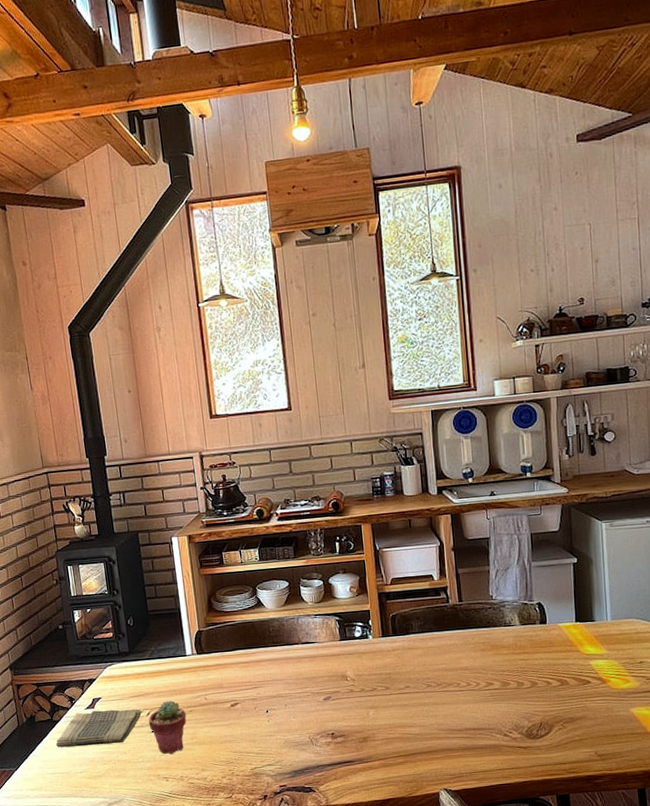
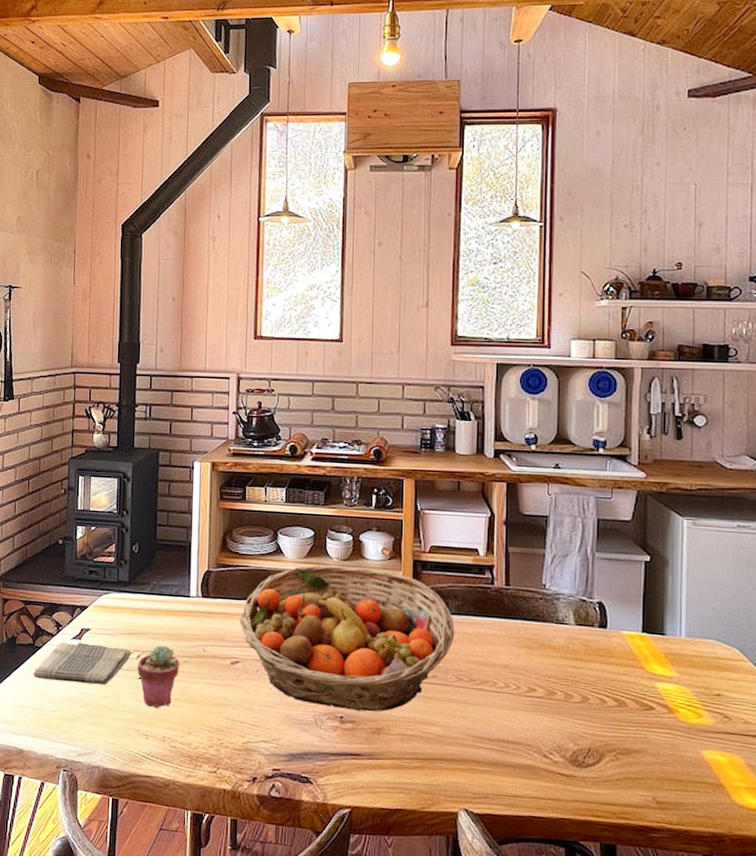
fruit basket: none [233,606,421,727] -> present [239,565,455,712]

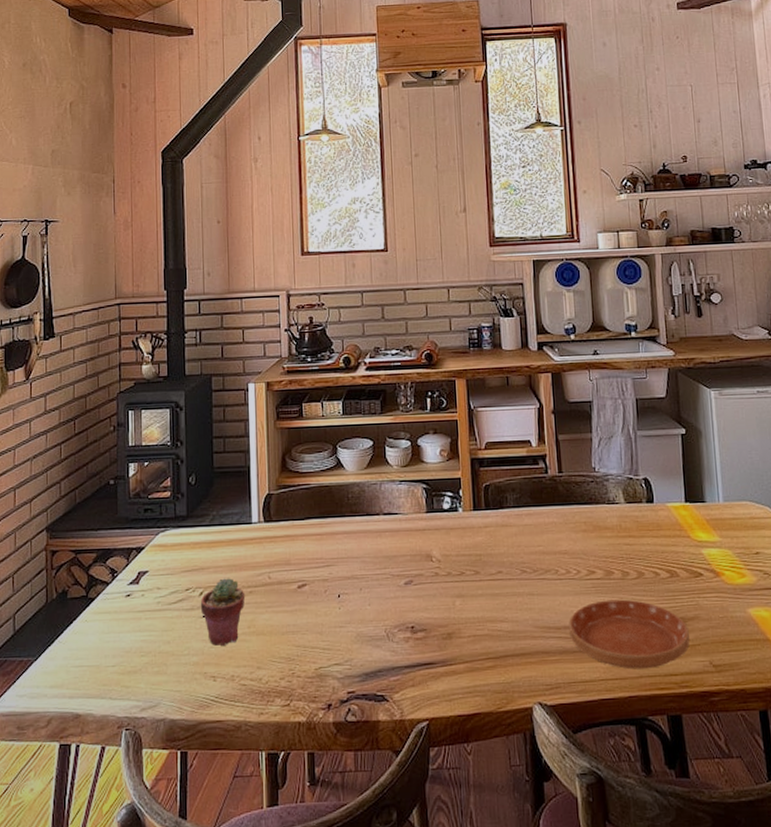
dish towel: present [34,641,131,686] -> none [88,586,193,633]
fruit basket: present [239,565,455,712] -> none [304,471,516,618]
saucer: none [503,719,633,795] -> present [569,599,690,670]

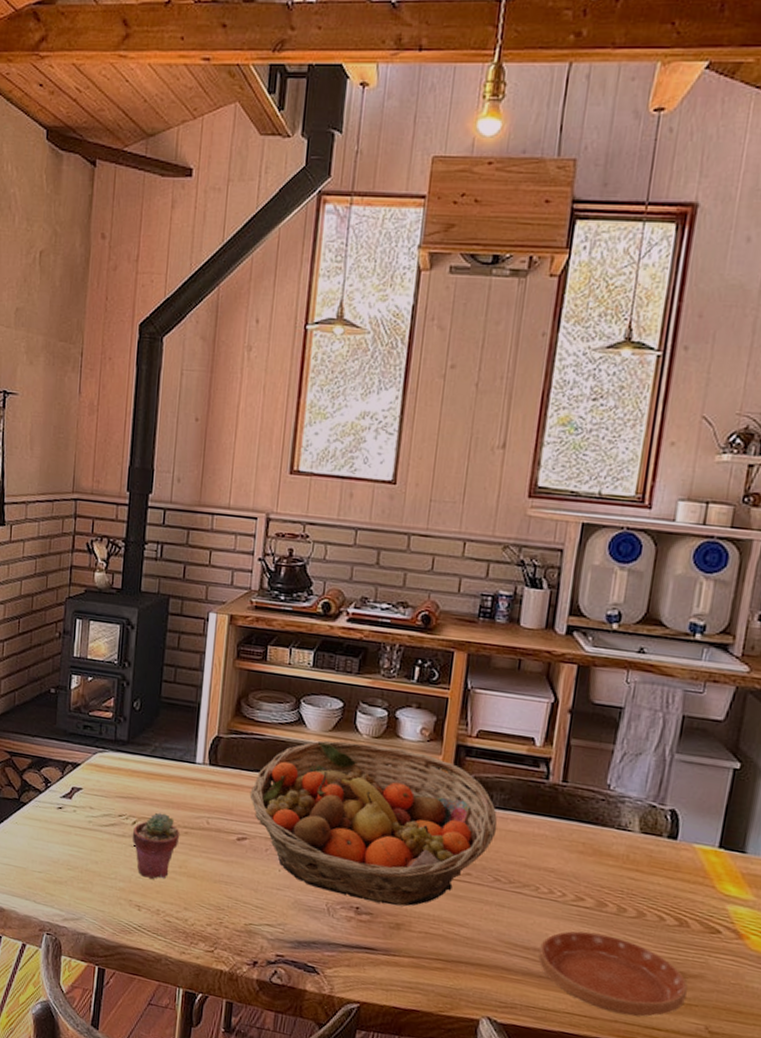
fruit basket: none [304,471,516,618] -> present [249,740,498,907]

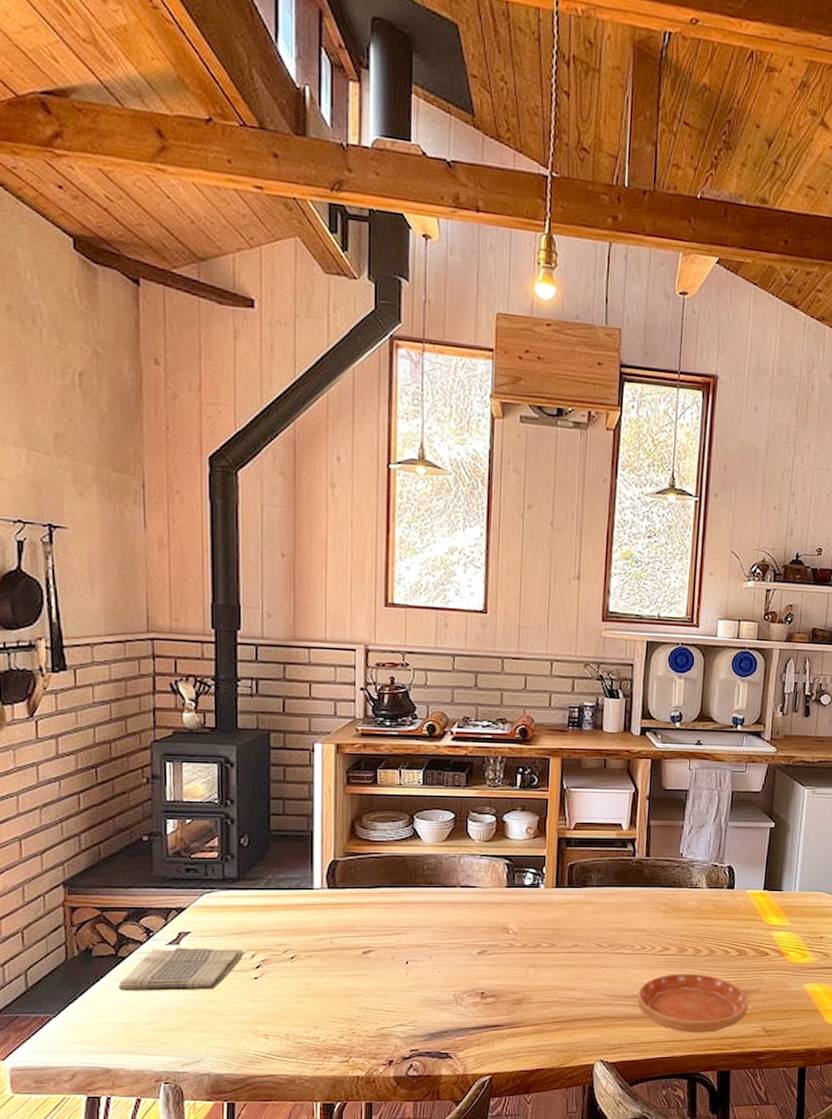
dish towel: none [18,799,126,850] -> present [119,947,244,992]
potted succulent: present [132,812,180,879] -> none [251,942,304,1006]
fruit basket: present [249,740,498,907] -> none [371,847,597,985]

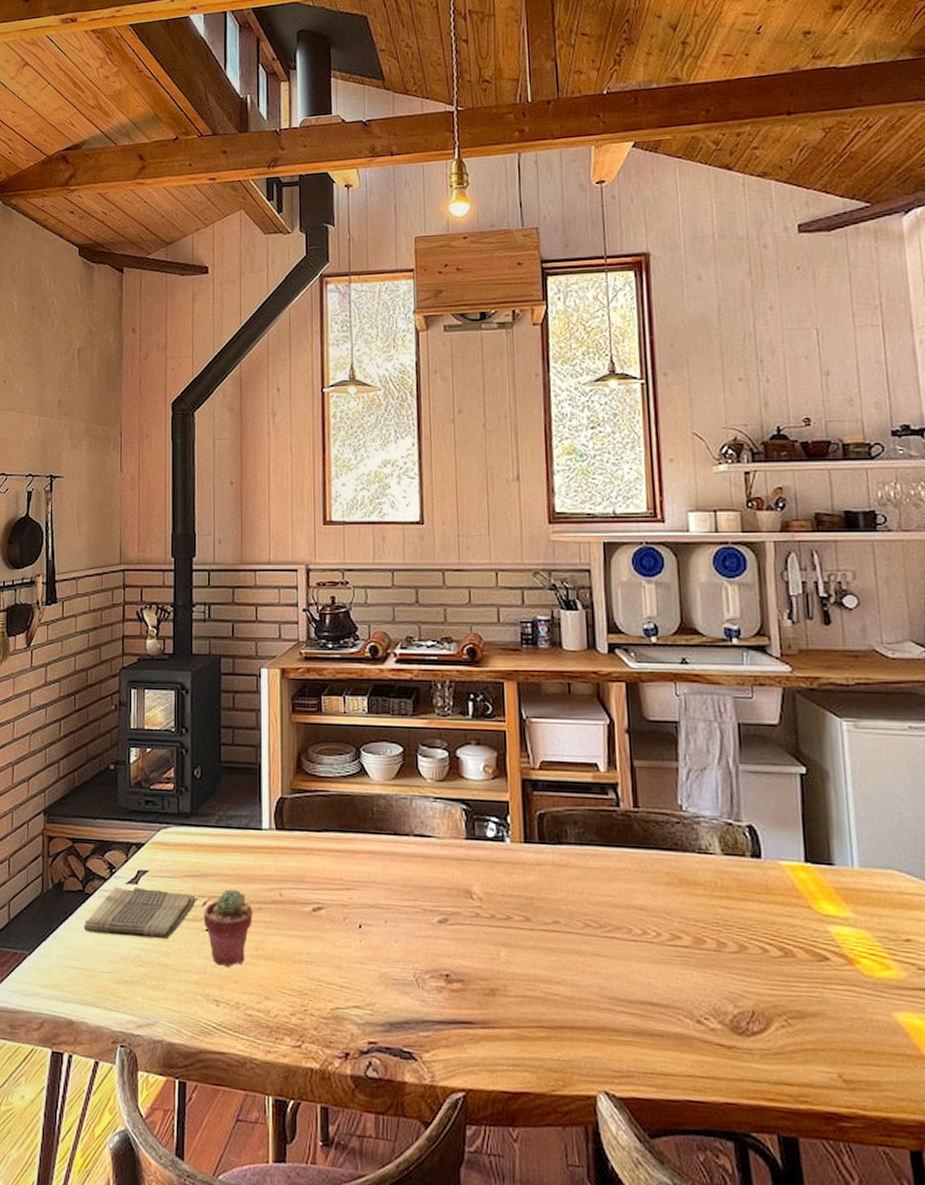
potted succulent: none [251,942,304,1006] -> present [203,889,253,966]
saucer: present [637,973,748,1033] -> none [645,974,810,1072]

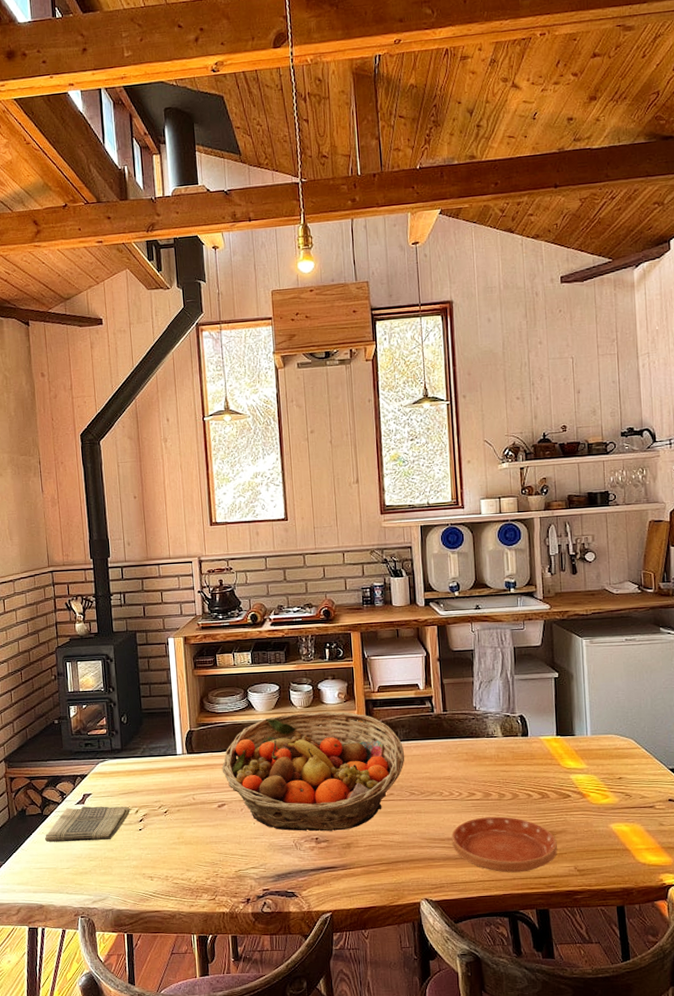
potted succulent: present [203,889,253,966] -> none [136,799,174,853]
fruit basket: none [320,788,577,968] -> present [221,711,405,832]
saucer: none [645,974,810,1072] -> present [451,816,557,873]

